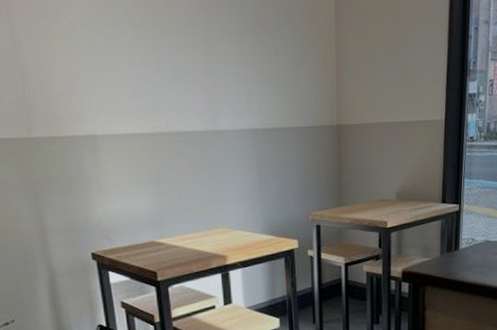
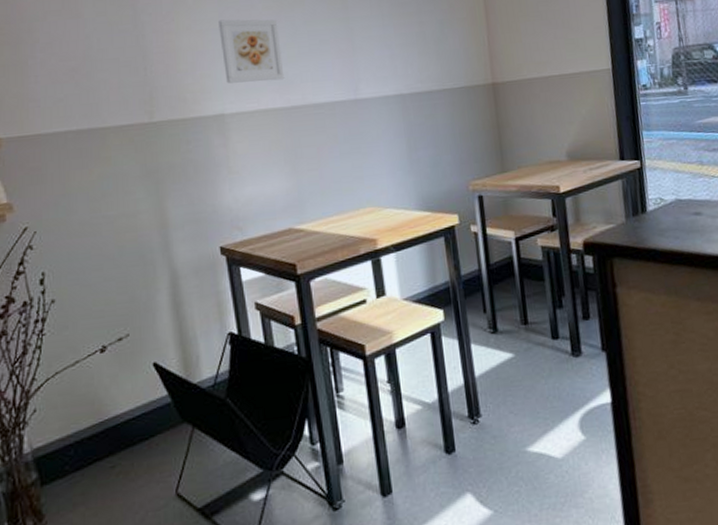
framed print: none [91,45,151,108] -> present [219,19,285,84]

